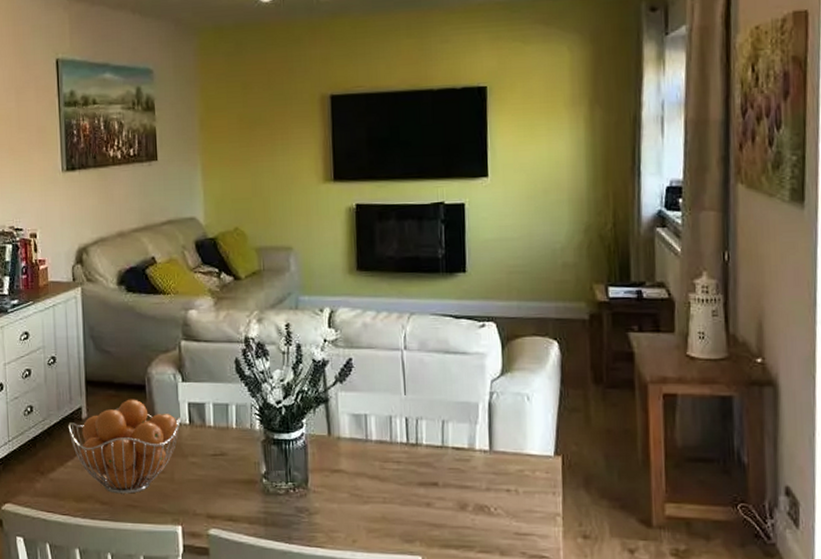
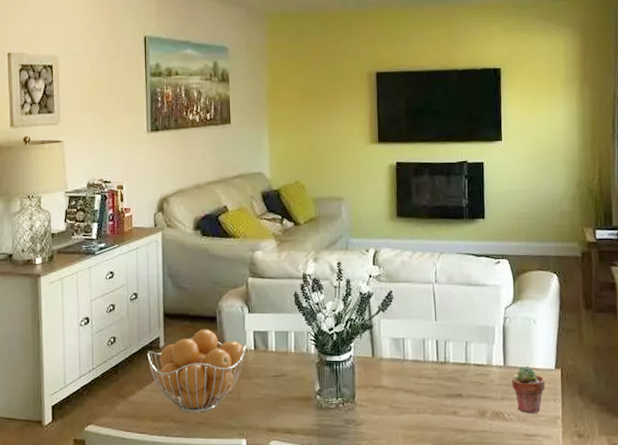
potted succulent: none [498,452,542,509] -> present [511,366,545,414]

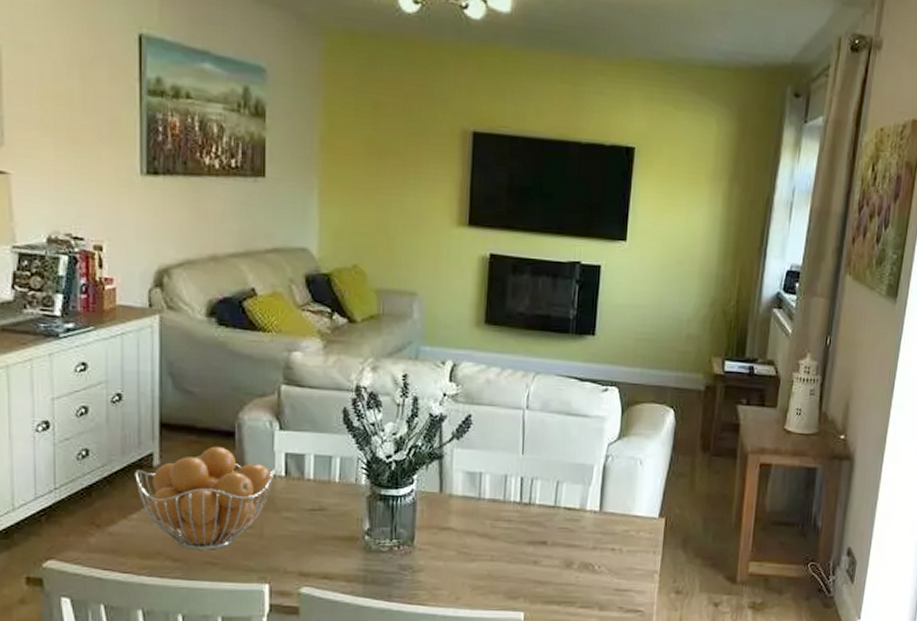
potted succulent: present [511,366,545,414] -> none [606,513,646,567]

